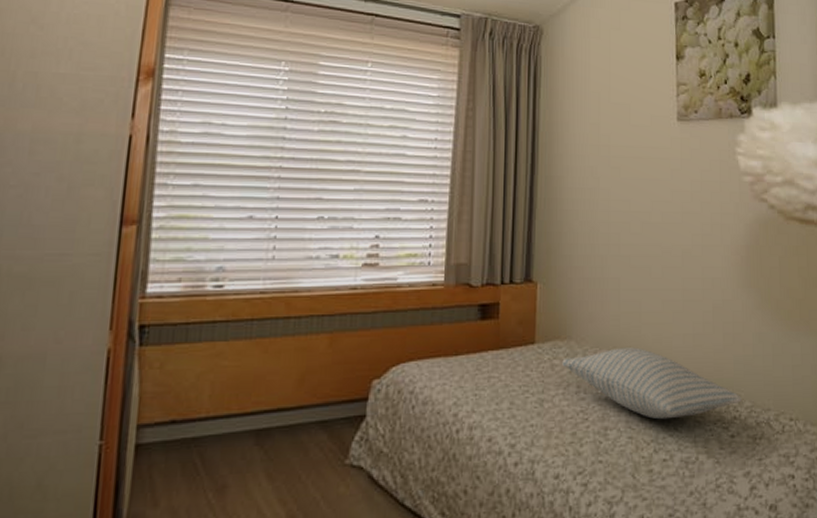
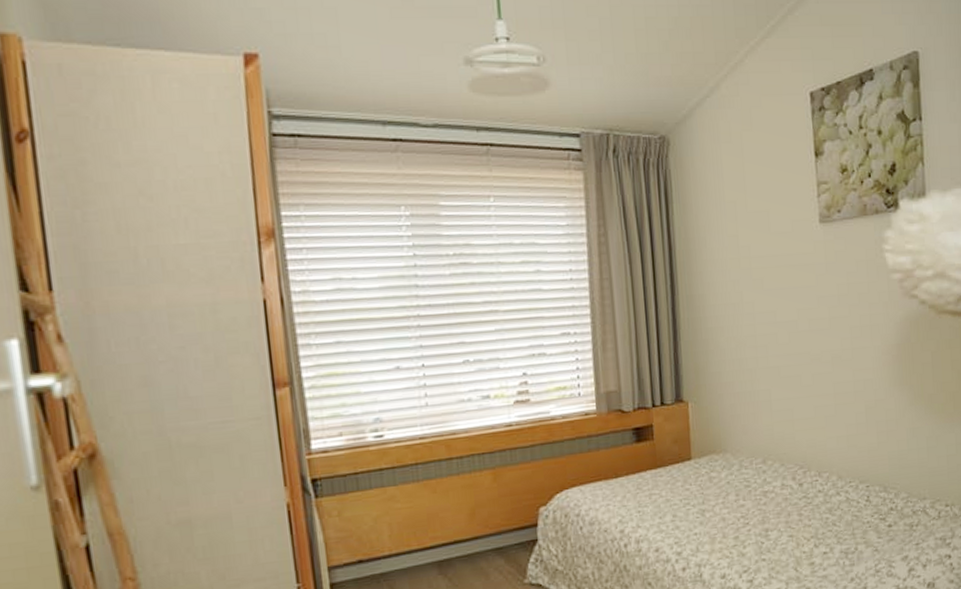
pillow: present [562,347,742,420] -> none [719,453,898,518]

